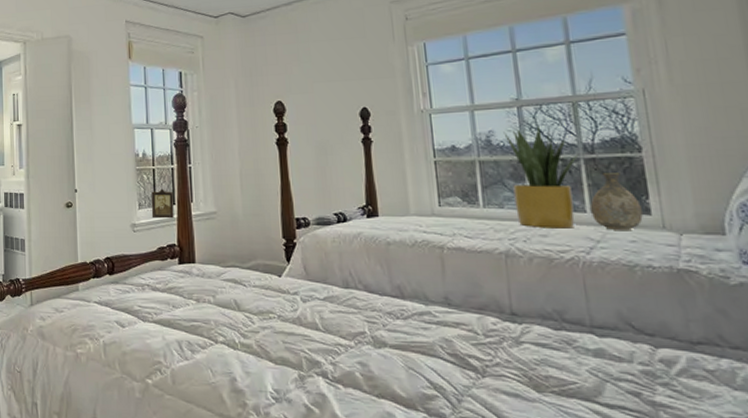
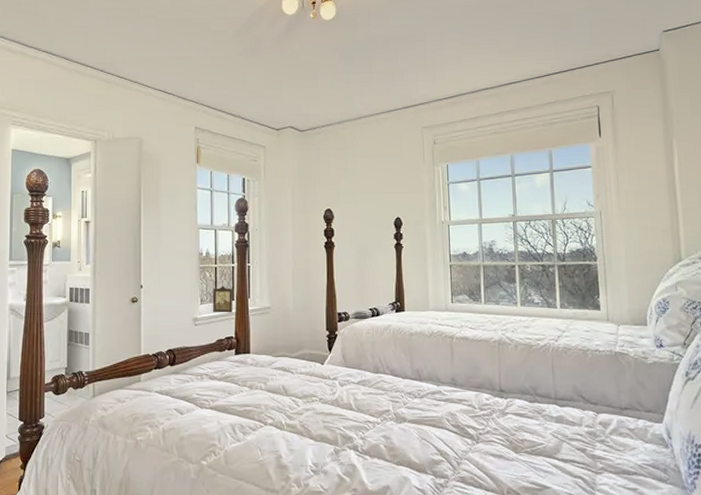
planter: present [503,126,579,229] -> none [502,238,554,321]
vase: present [590,173,643,231] -> none [560,277,595,323]

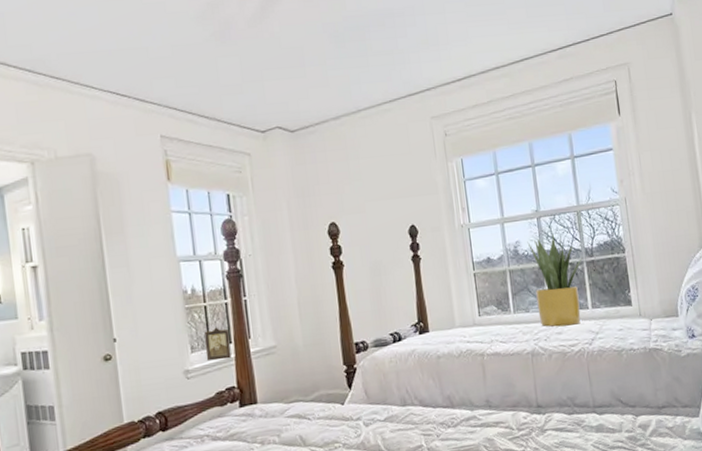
planter: none [502,238,554,321] -> present [527,234,583,327]

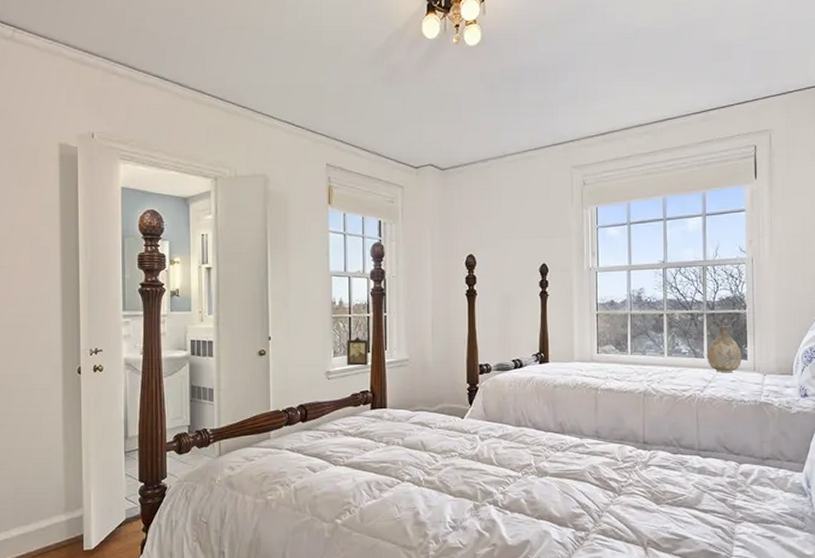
planter: present [527,234,583,327] -> none [651,285,703,372]
vase: none [591,272,627,322] -> present [707,326,742,373]

